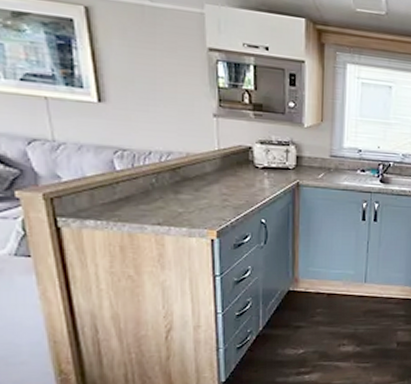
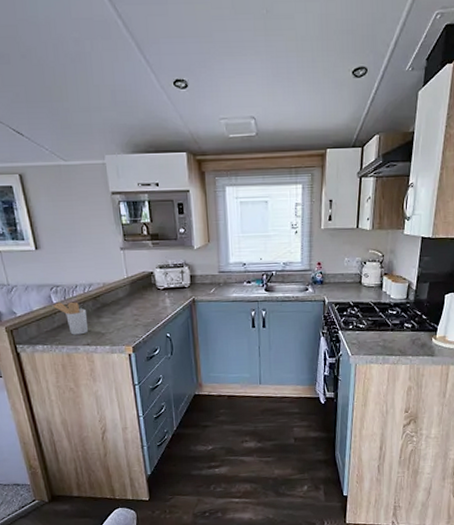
utensil holder: none [116,170,162,212] -> present [53,302,89,335]

